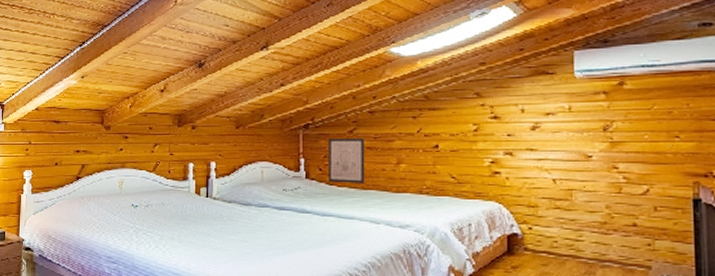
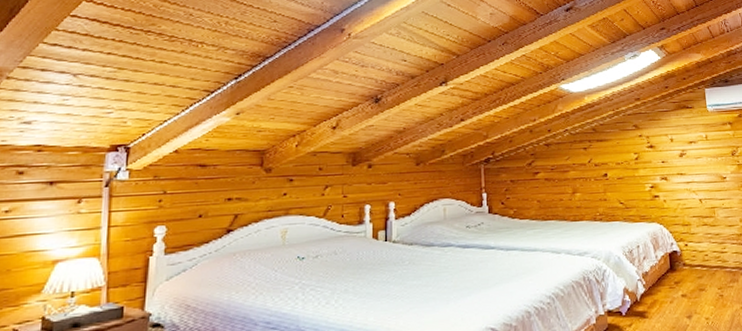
wall art: present [327,137,365,185] -> none [509,169,545,216]

